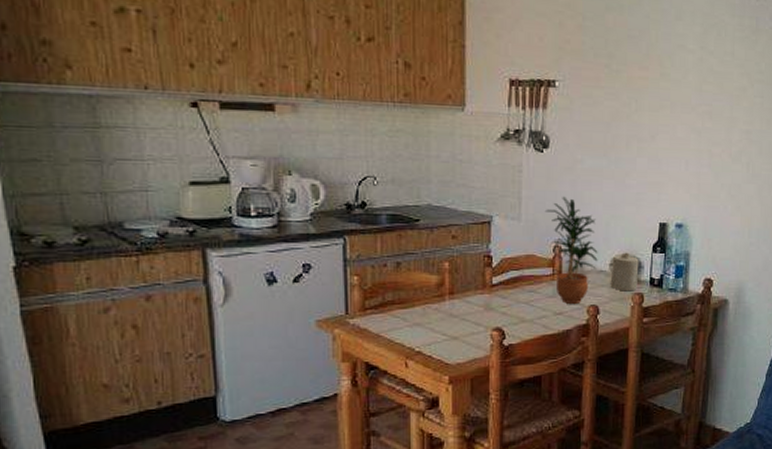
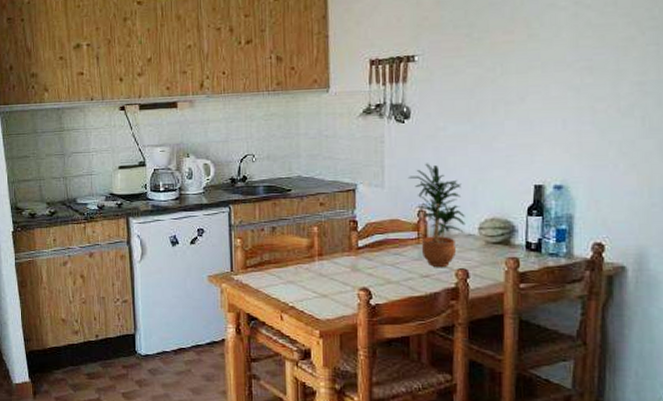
candle: present [610,252,639,292] -> none [480,215,512,256]

